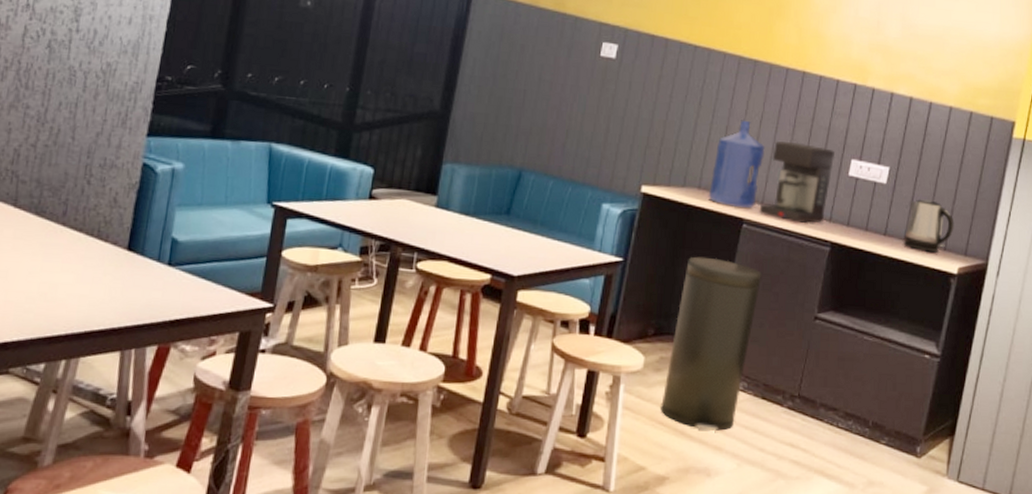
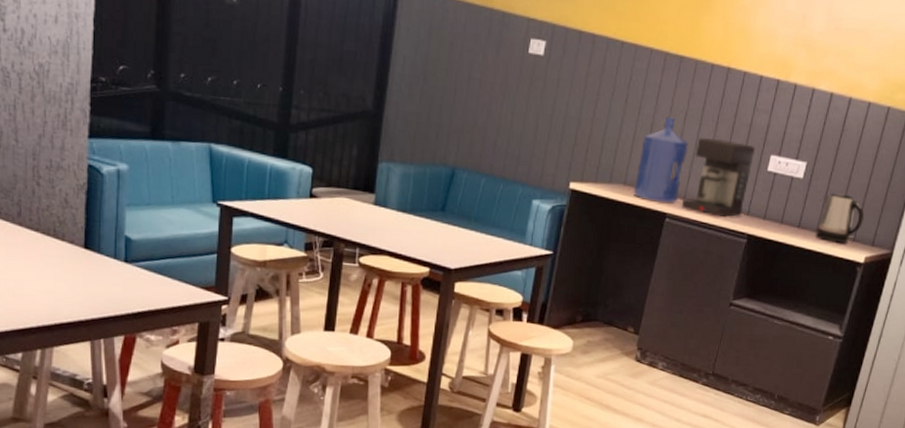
pedal bin: present [661,256,762,431] -> none [588,249,682,405]

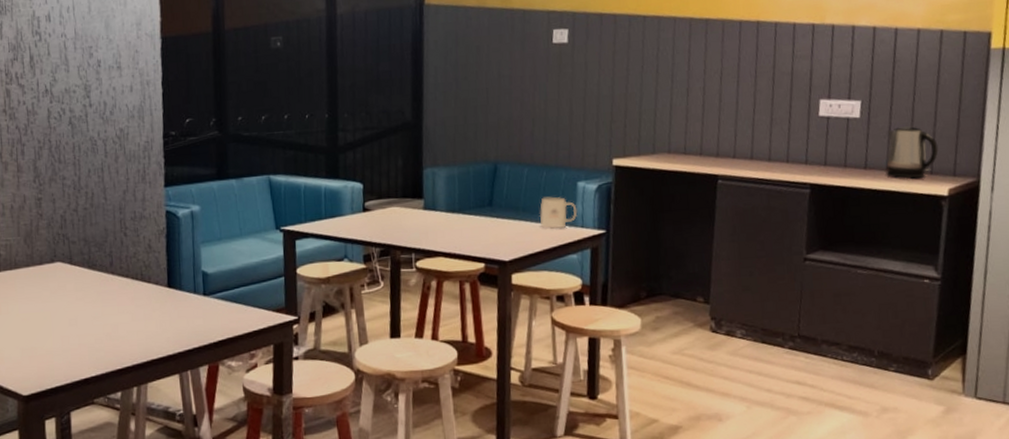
mug: none [490,210,529,245] -> present [539,196,578,230]
water jug: present [633,117,689,203] -> none [679,79,730,165]
coffee maker: present [681,137,756,218] -> none [732,91,803,171]

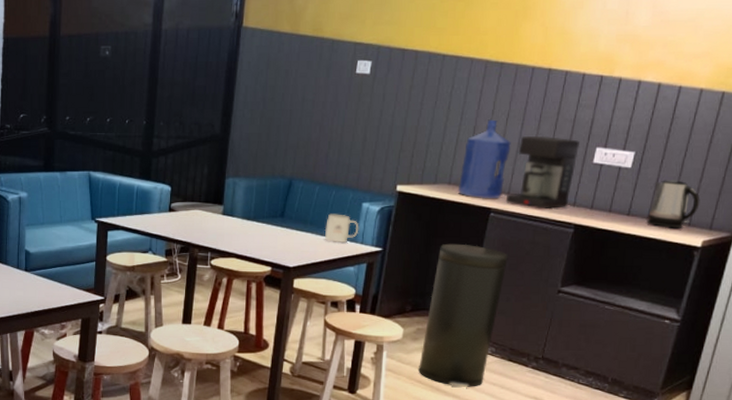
pedal bin: none [663,217,745,379] -> present [418,243,508,387]
water jug: none [679,79,730,165] -> present [457,119,511,198]
coffee maker: none [732,91,803,171] -> present [505,135,580,210]

